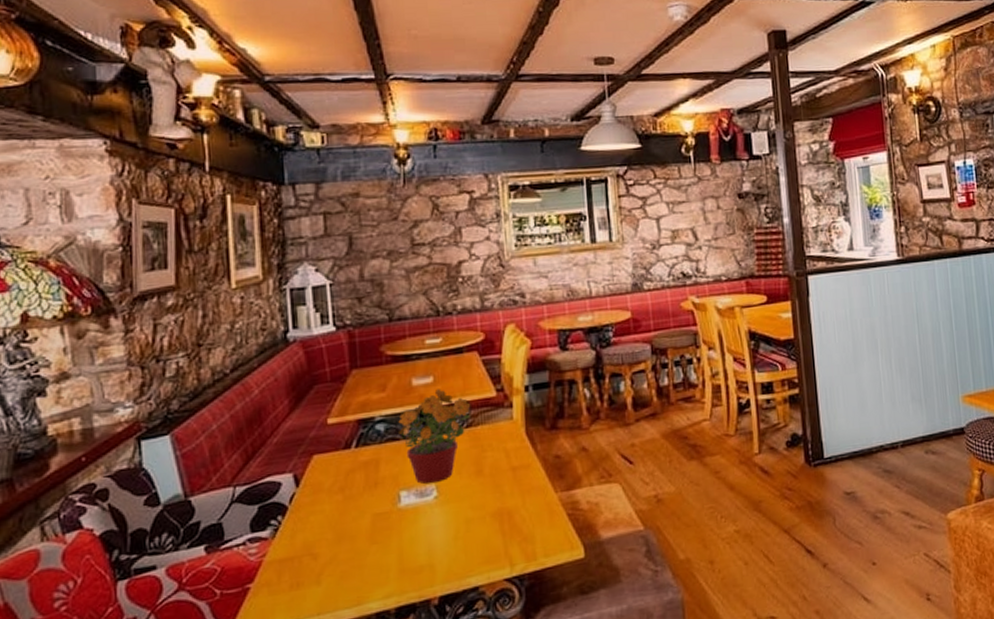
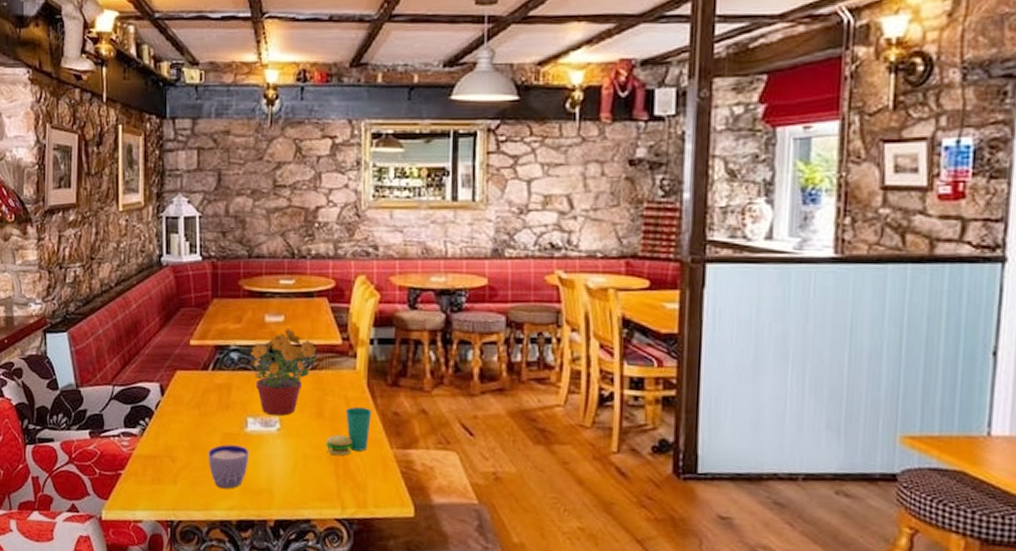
cup: none [356,524,405,576] -> present [208,444,250,489]
cup: none [488,456,534,512] -> present [326,407,373,456]

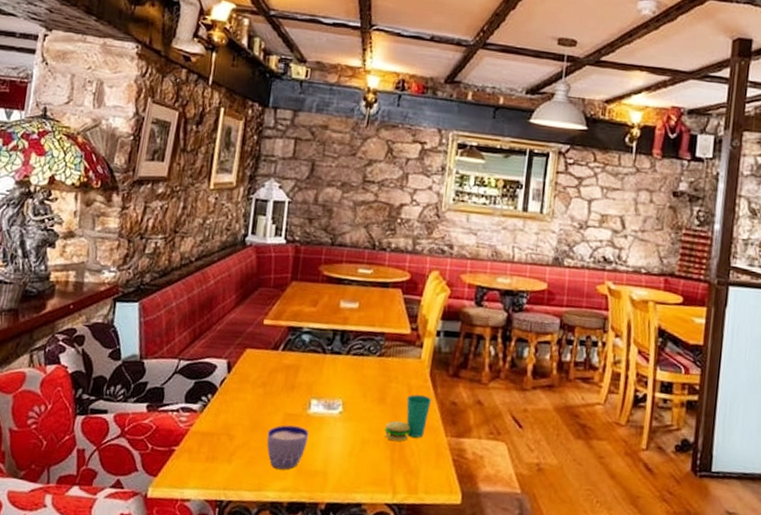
flowerpot: present [249,329,317,416] -> none [319,315,387,400]

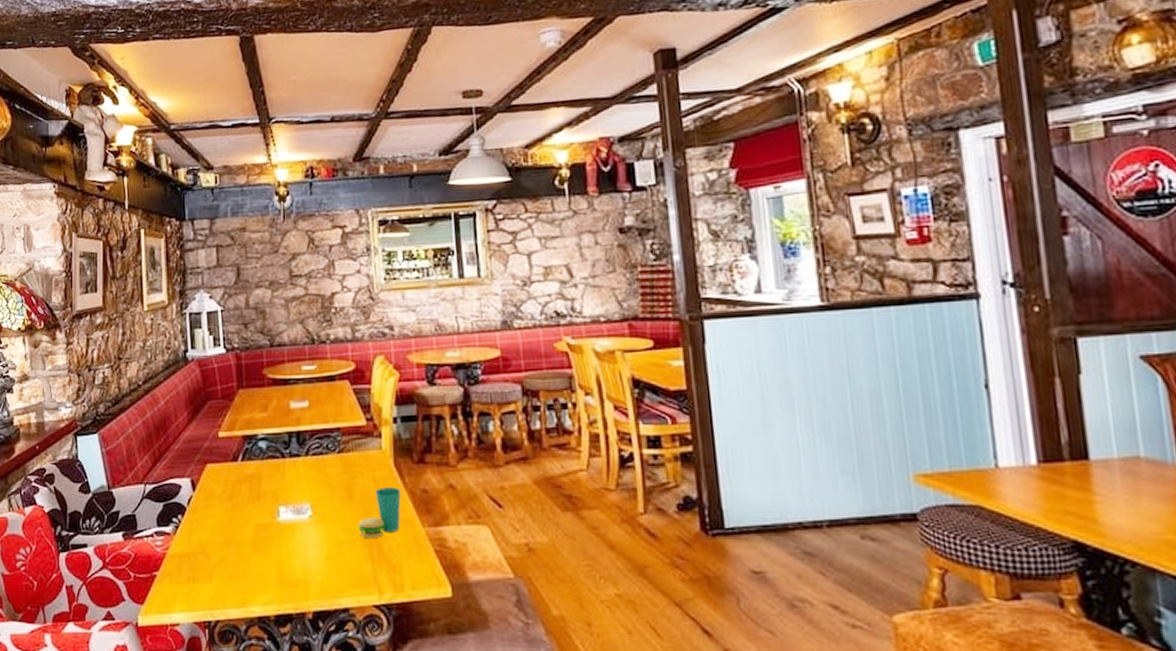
cup: present [266,425,309,470] -> none [242,536,283,583]

